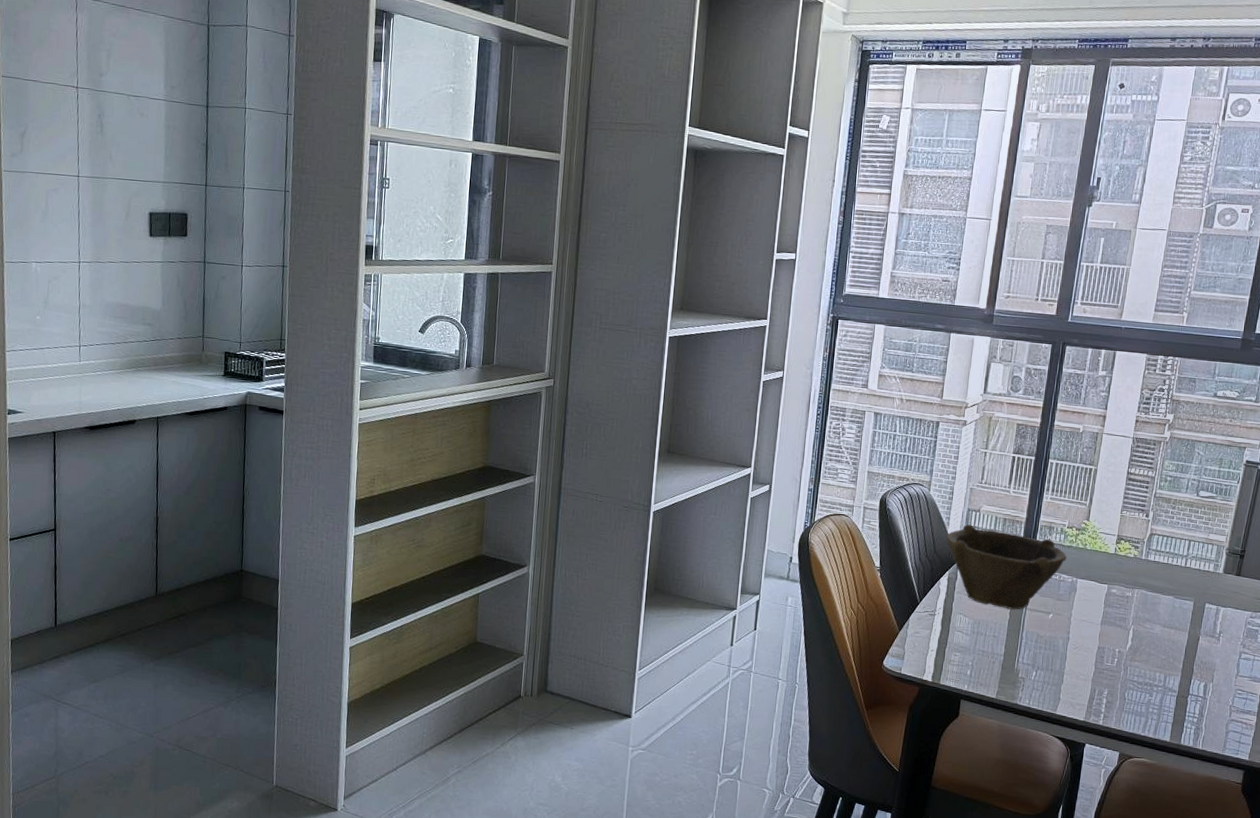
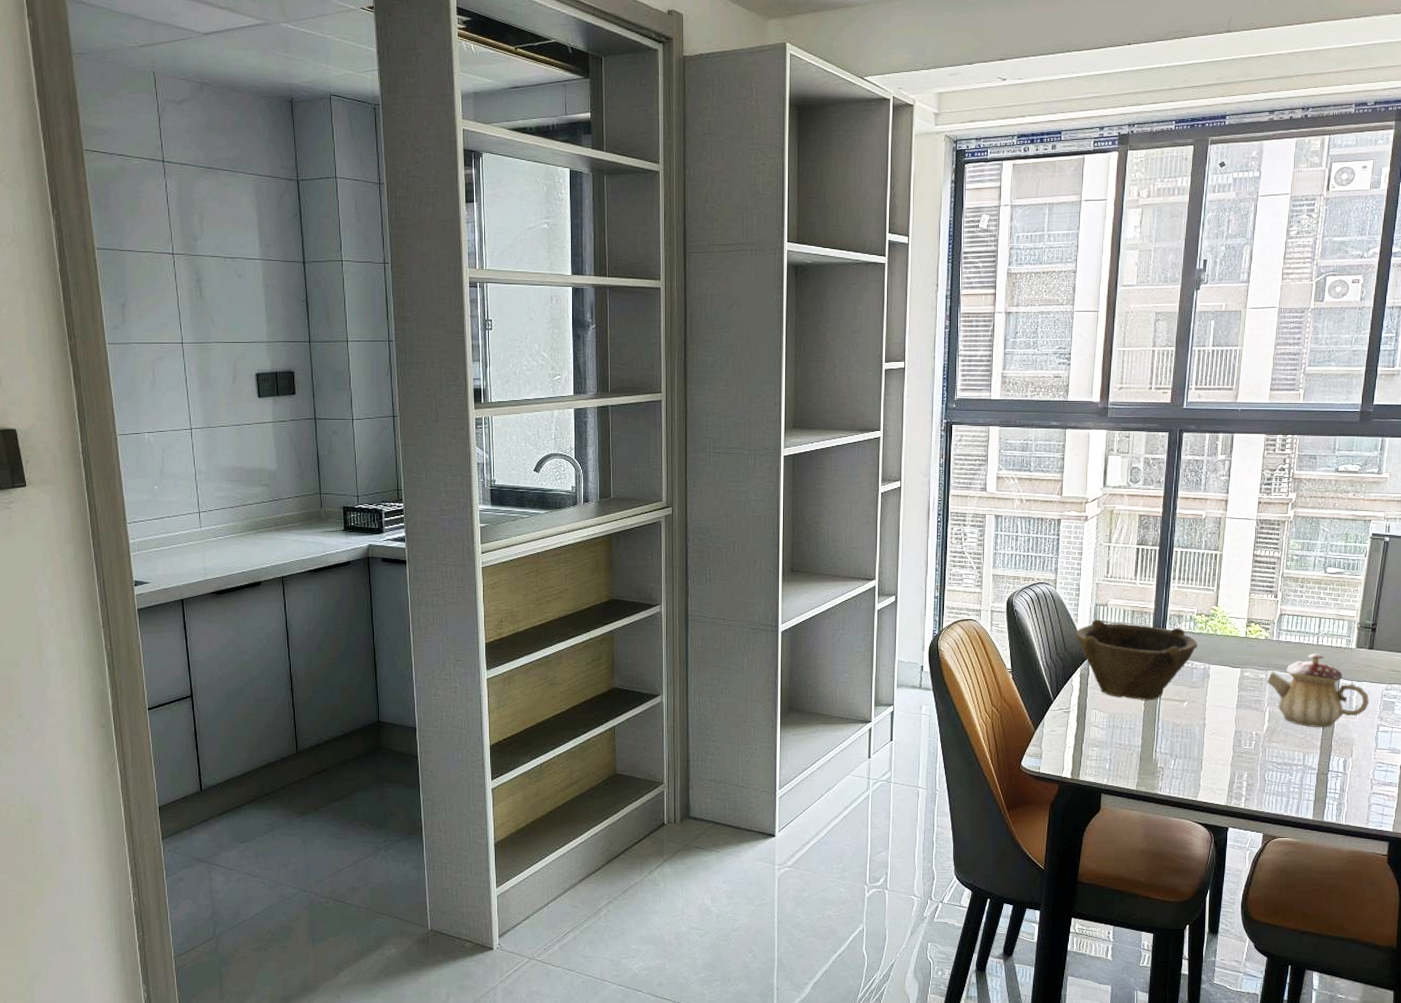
teapot: none [1132,575,1234,650] -> present [1266,653,1370,727]

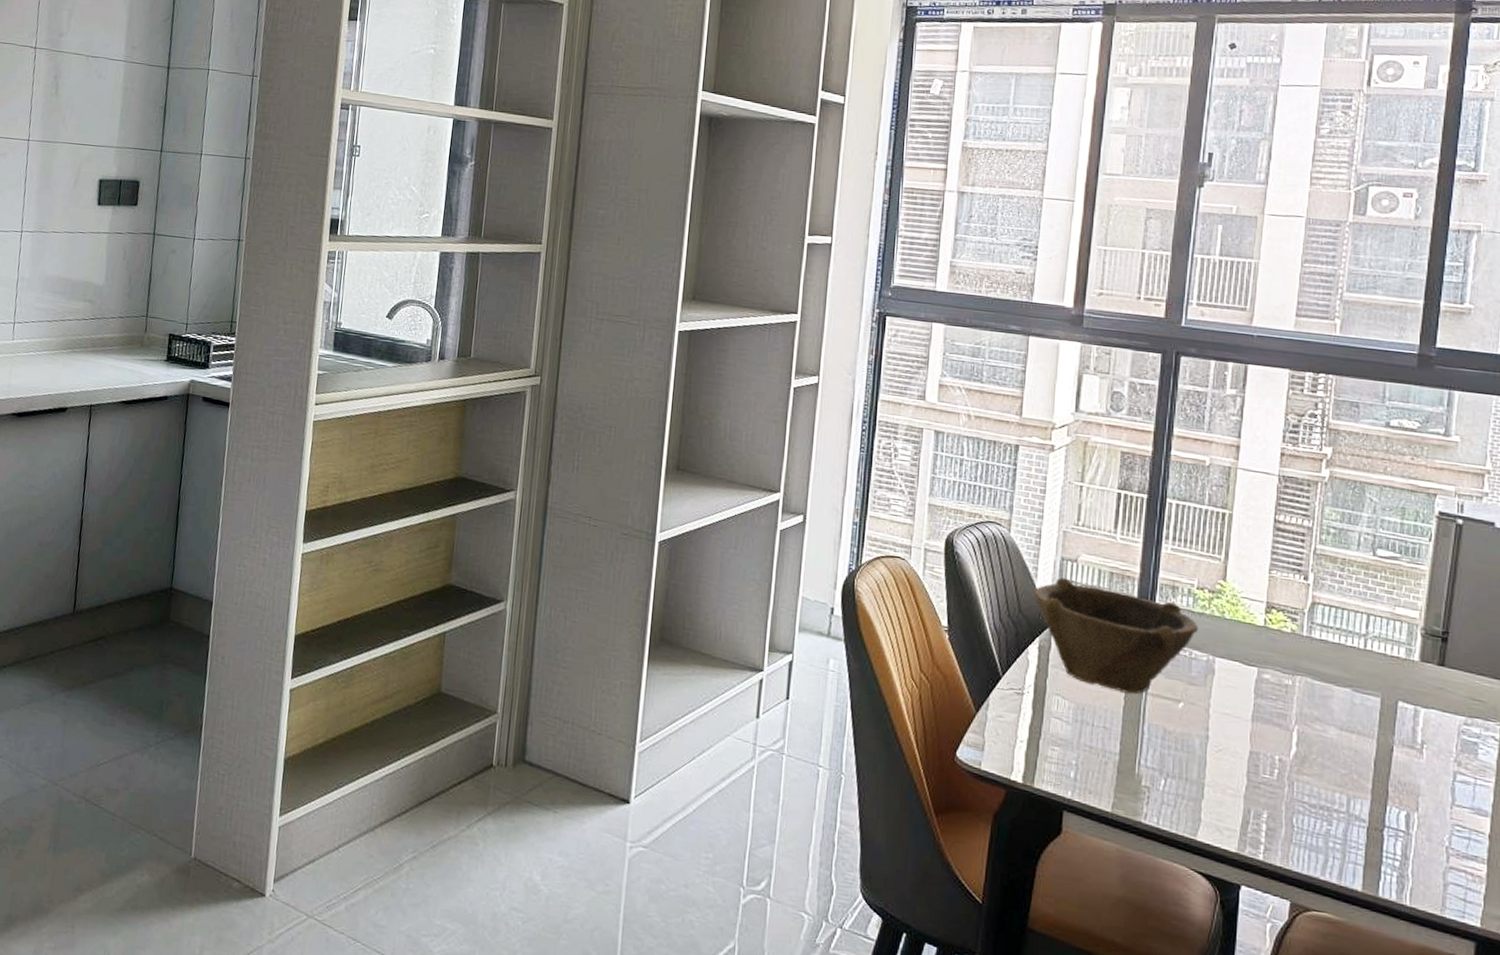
teapot: present [1266,653,1370,727] -> none [1293,660,1442,765]

